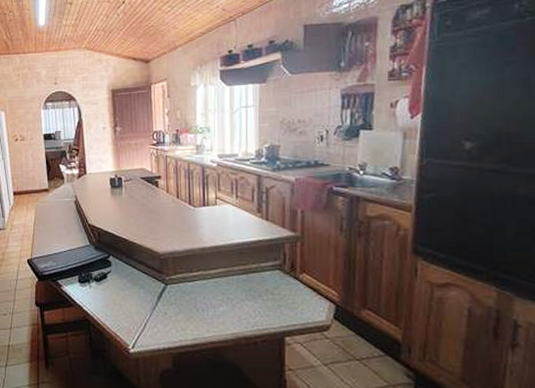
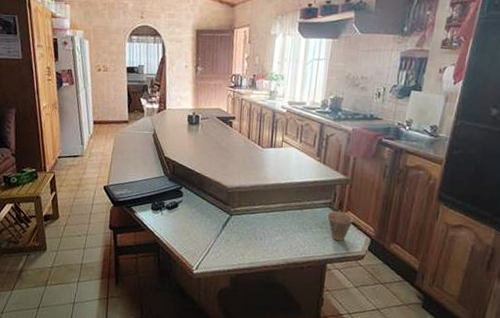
cup: none [279,273,310,309] -> present [327,211,353,241]

